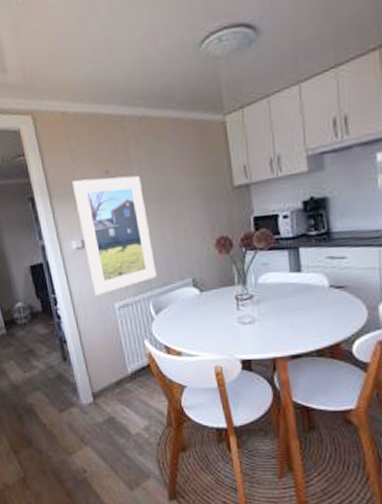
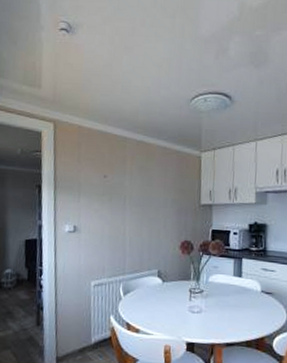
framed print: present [72,175,157,296] -> none [75,178,131,273]

